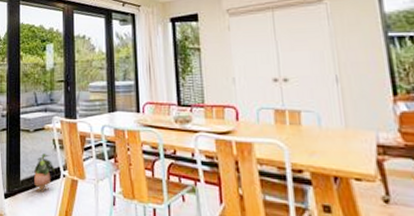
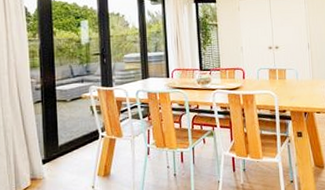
potted plant: present [33,153,55,193] -> none [72,119,93,154]

